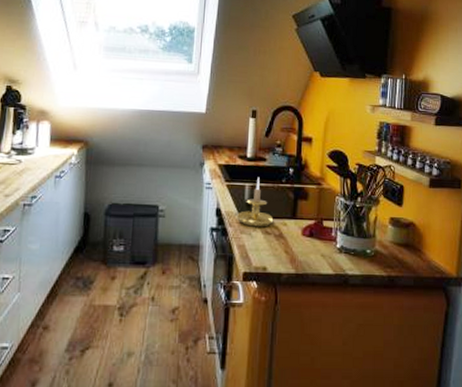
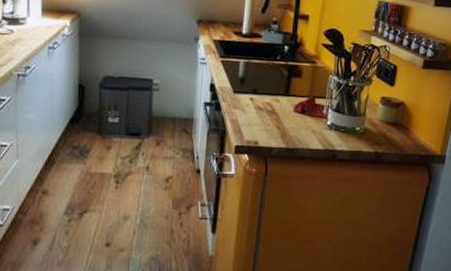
candle holder: present [236,178,274,227] -> none [230,54,267,103]

